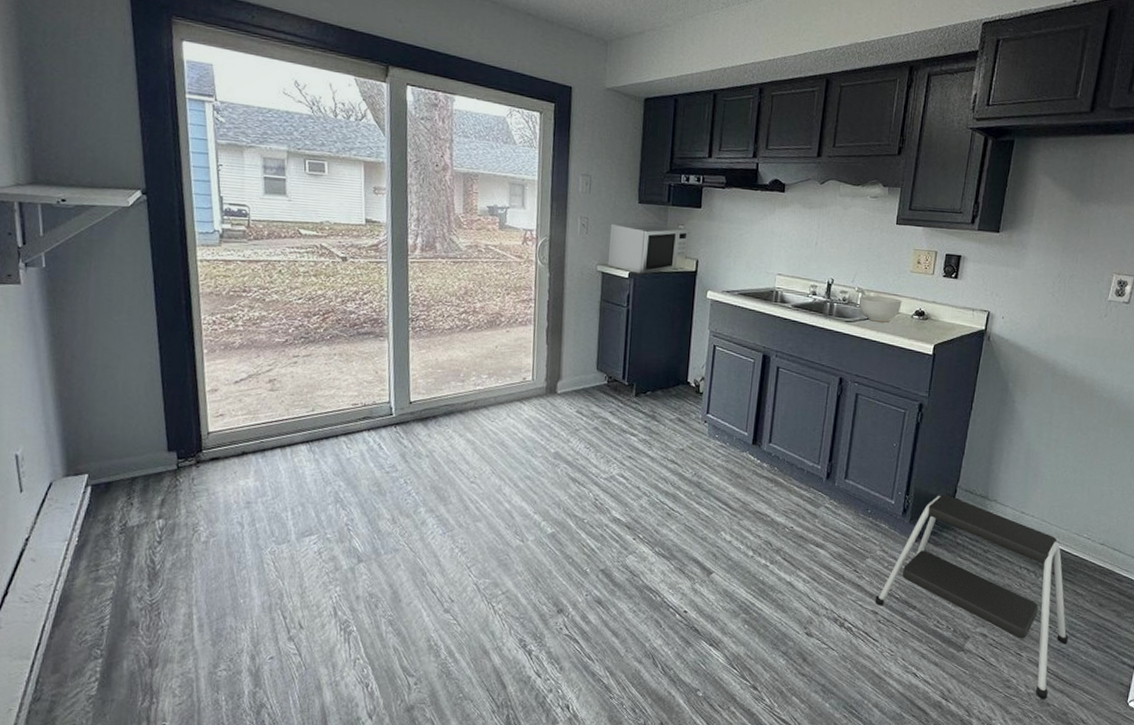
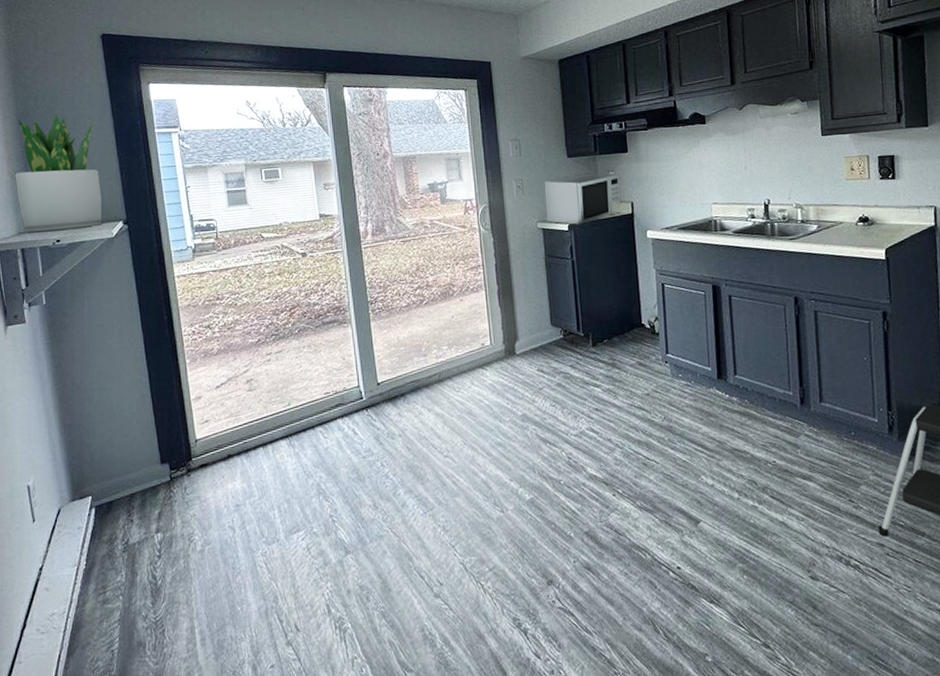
planter: none [14,54,118,192] -> present [15,114,101,233]
bowl: present [858,295,902,323] -> none [798,208,844,236]

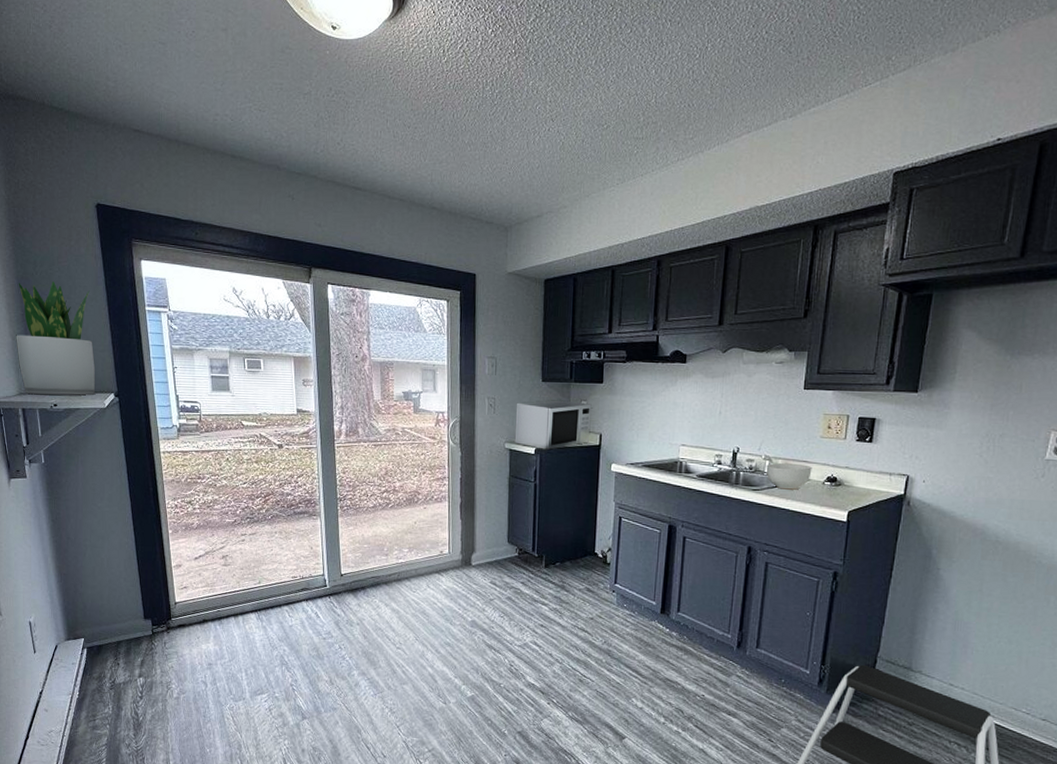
bowl: none [798,208,844,236] -> present [766,463,812,490]

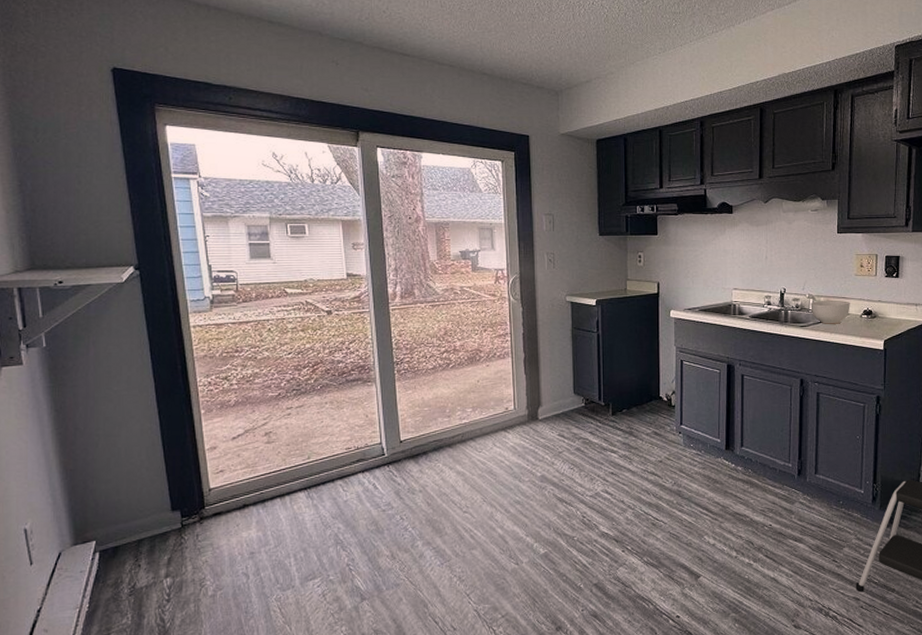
planter: present [16,281,95,396] -> none [11,149,110,272]
microwave: present [514,400,592,450] -> none [575,252,648,300]

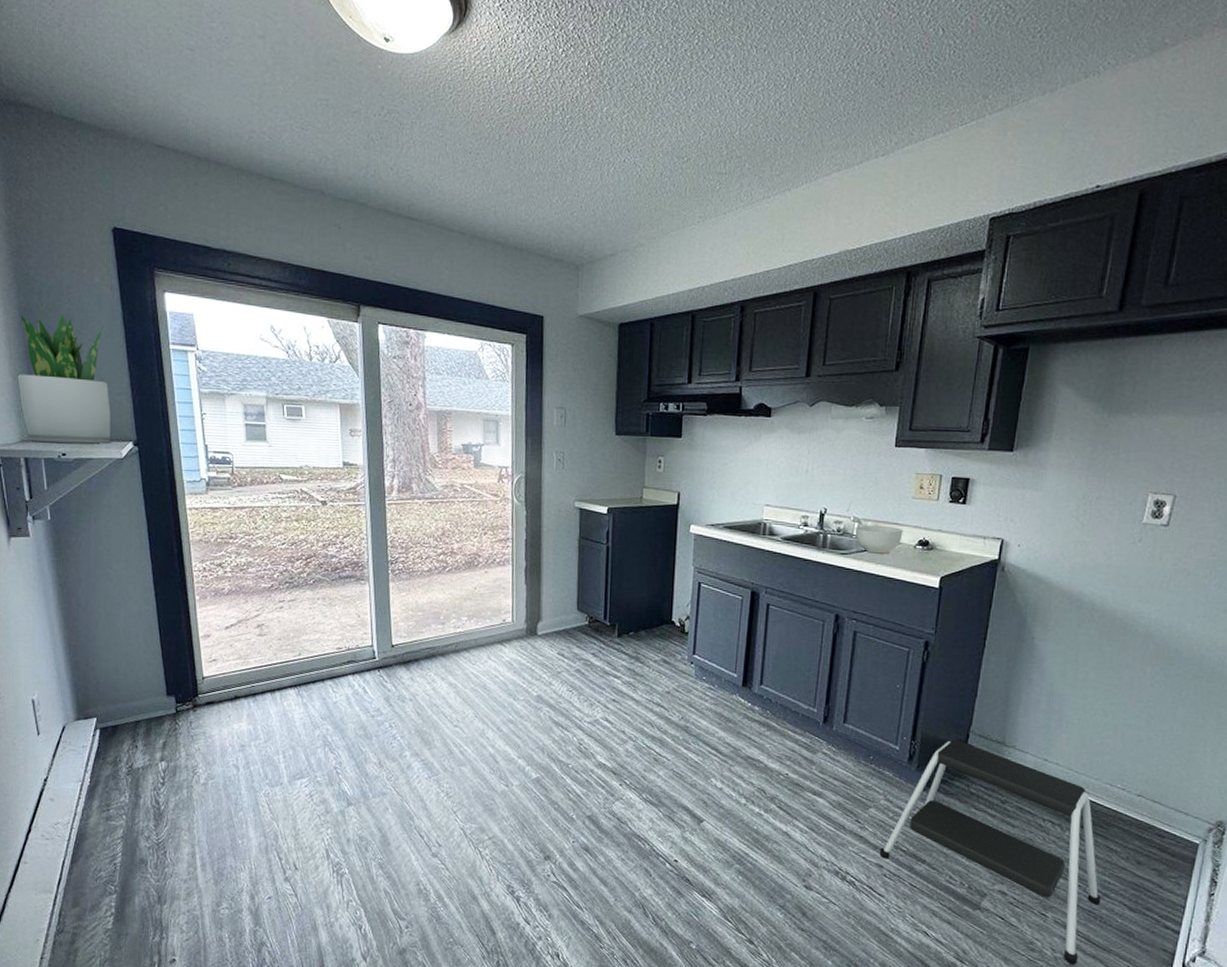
planter: none [11,149,110,272] -> present [17,314,110,445]

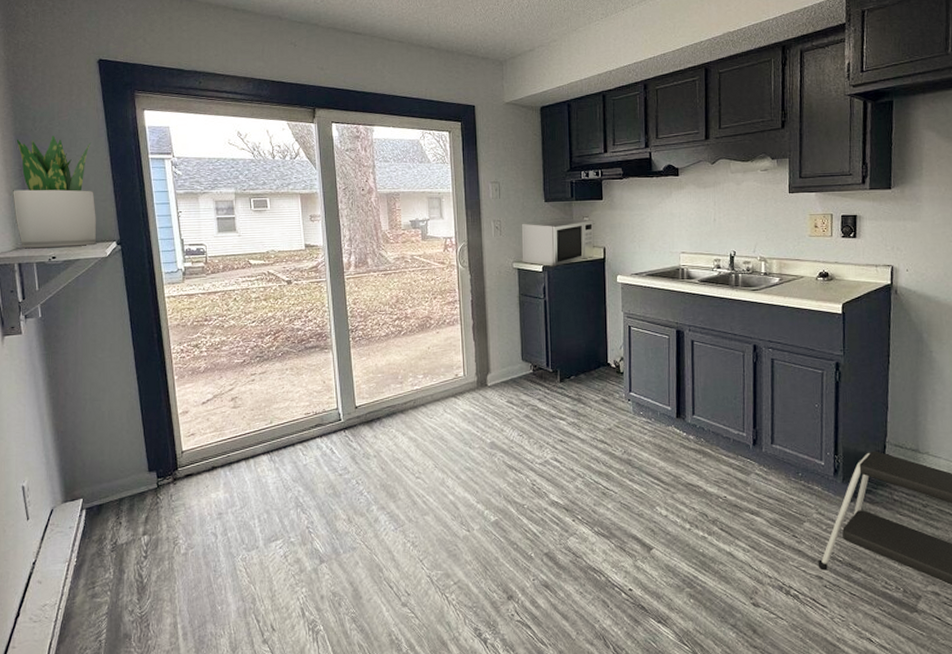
microwave: none [585,455,669,509] -> present [521,218,594,266]
bowl: present [854,525,903,554] -> none [762,263,805,288]

